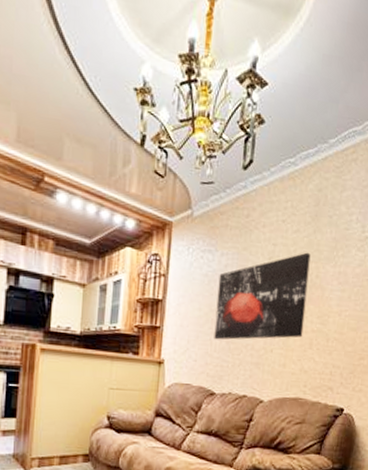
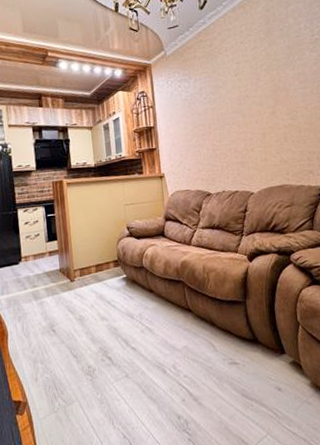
wall art: present [214,252,311,340] -> none [196,63,277,150]

